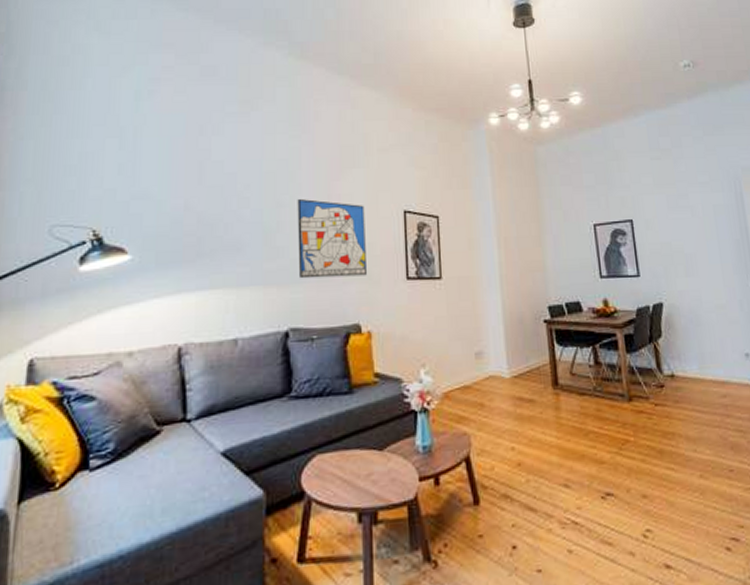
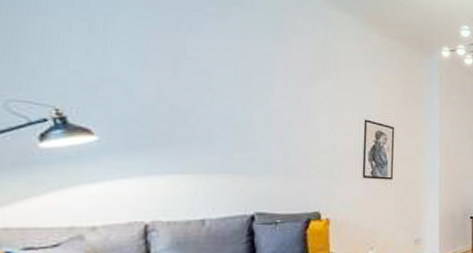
wall art: present [297,199,367,279] -> none [267,101,331,172]

